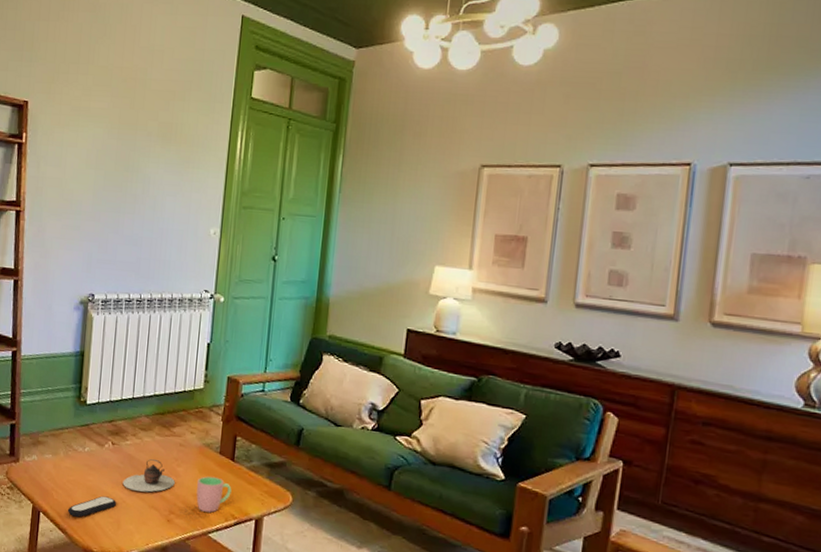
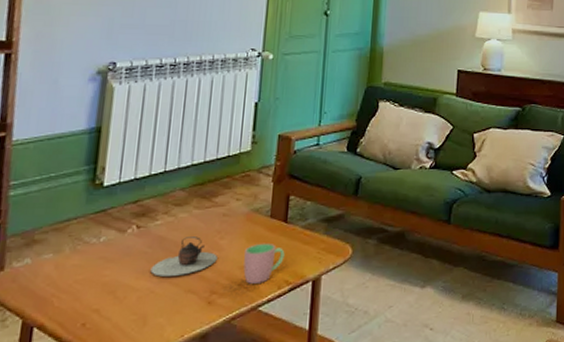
remote control: present [67,496,116,518] -> none [73,290,142,324]

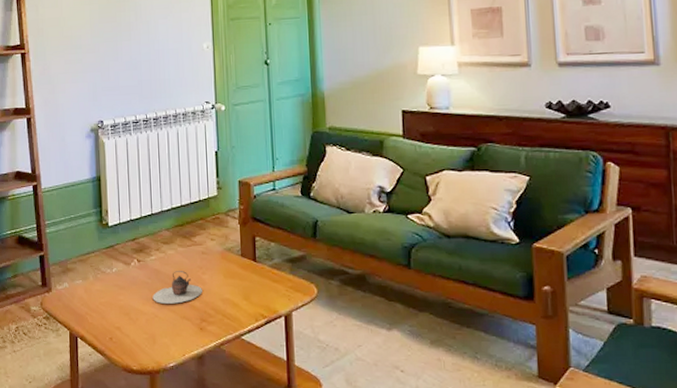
cup: present [243,243,285,284] -> none [224,279,258,315]

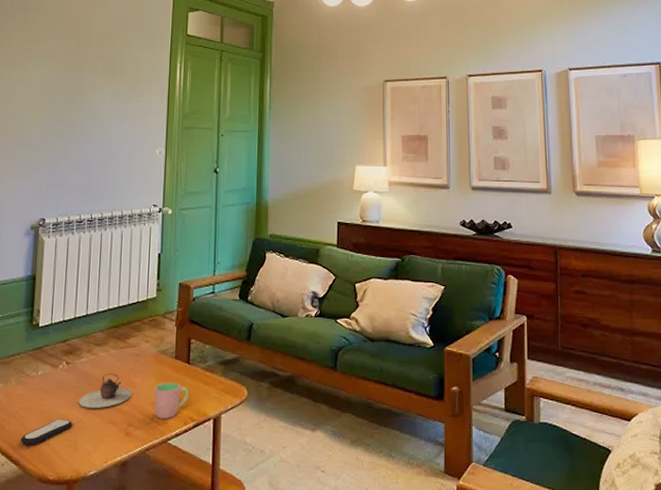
remote control: none [103,313,149,338] -> present [20,419,72,445]
cup: none [224,279,258,315] -> present [154,382,189,419]

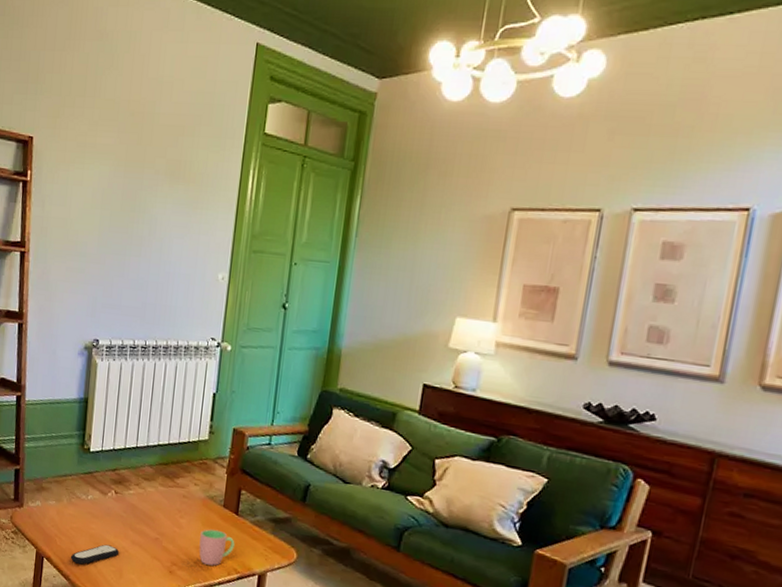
teapot: present [78,374,132,408] -> none [125,509,178,543]

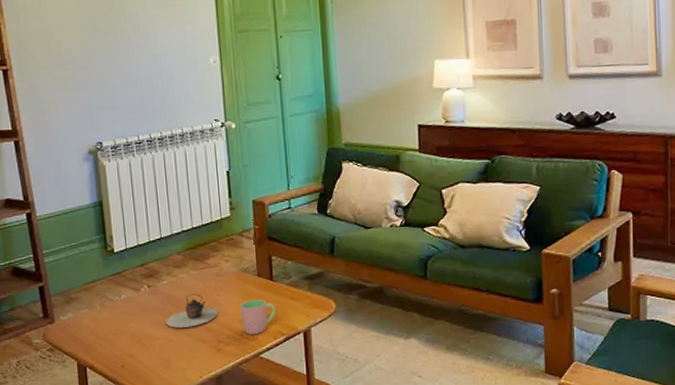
remote control: present [70,544,119,565] -> none [114,339,163,365]
teapot: none [125,509,178,543] -> present [165,294,218,328]

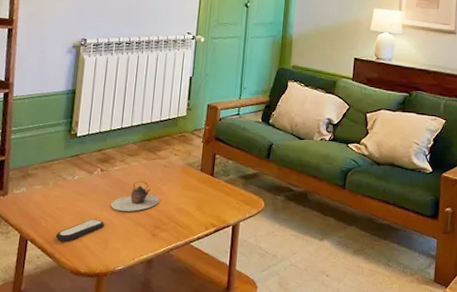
remote control: none [114,339,163,365] -> present [55,219,104,242]
cup: present [240,299,276,334] -> none [179,191,211,224]

